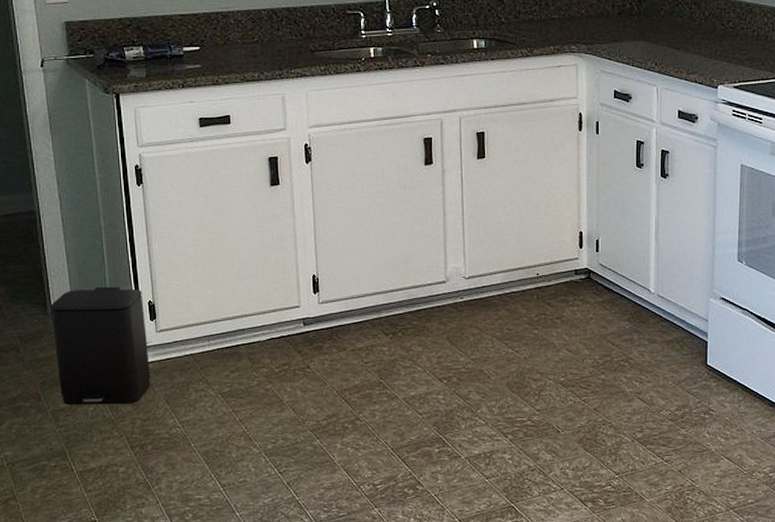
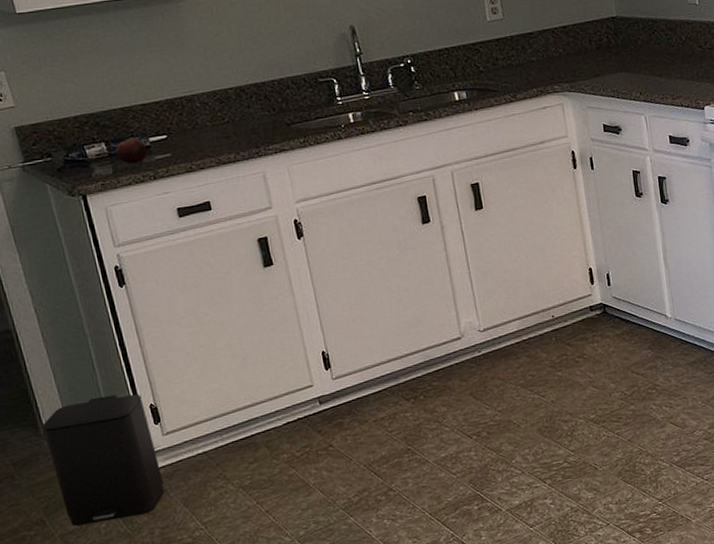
fruit: none [152,45,179,71] -> present [115,137,148,165]

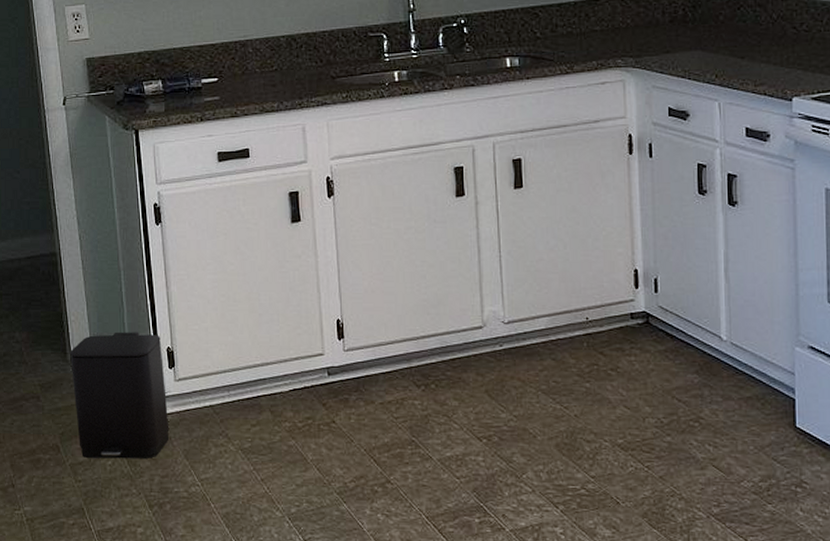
fruit: present [115,137,148,165] -> none [170,78,198,104]

